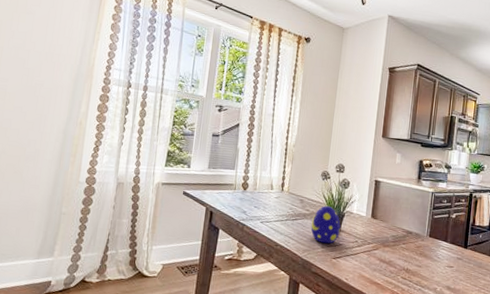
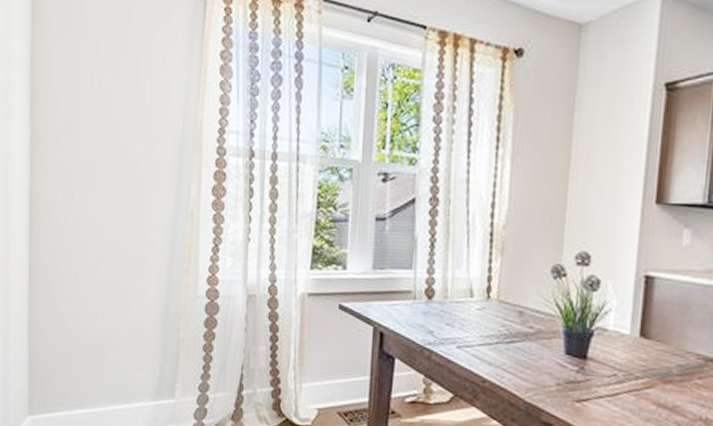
decorative egg: present [310,205,341,244] -> none [537,318,587,379]

